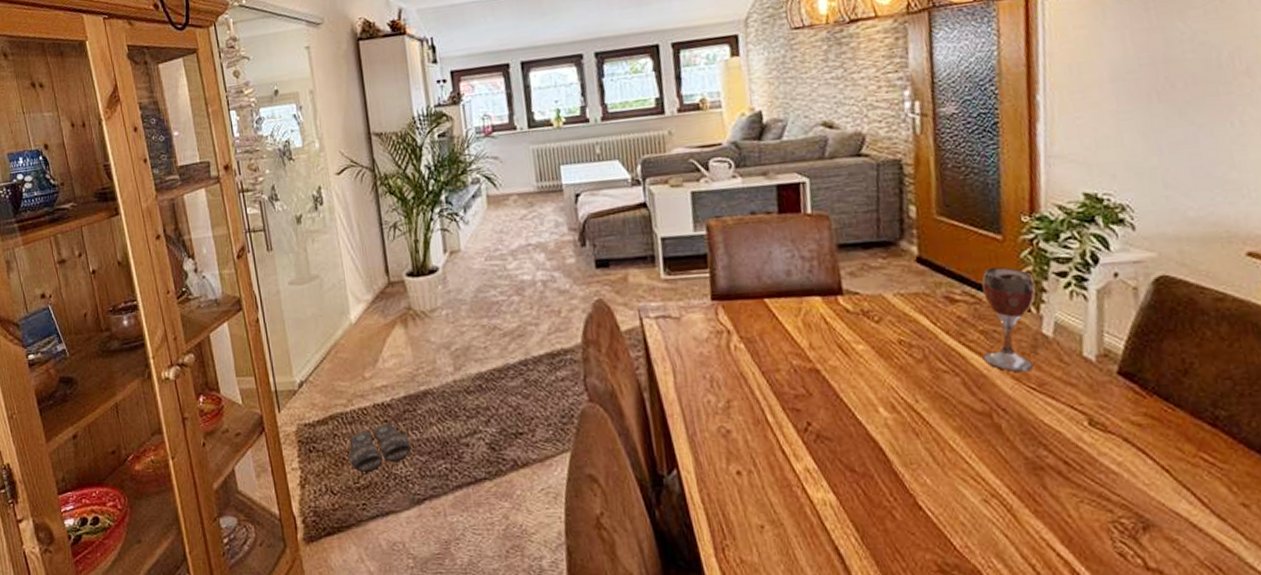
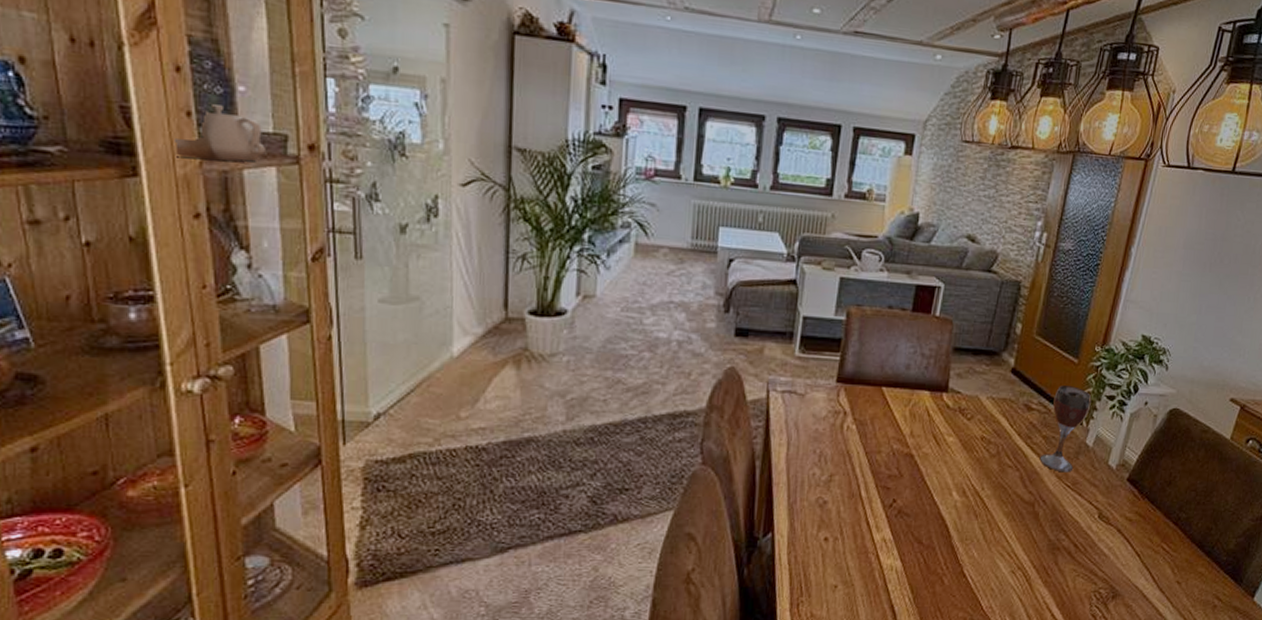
teapot: none [138,149,196,195] -> present [173,104,265,162]
slippers: present [348,424,411,472] -> none [425,468,503,517]

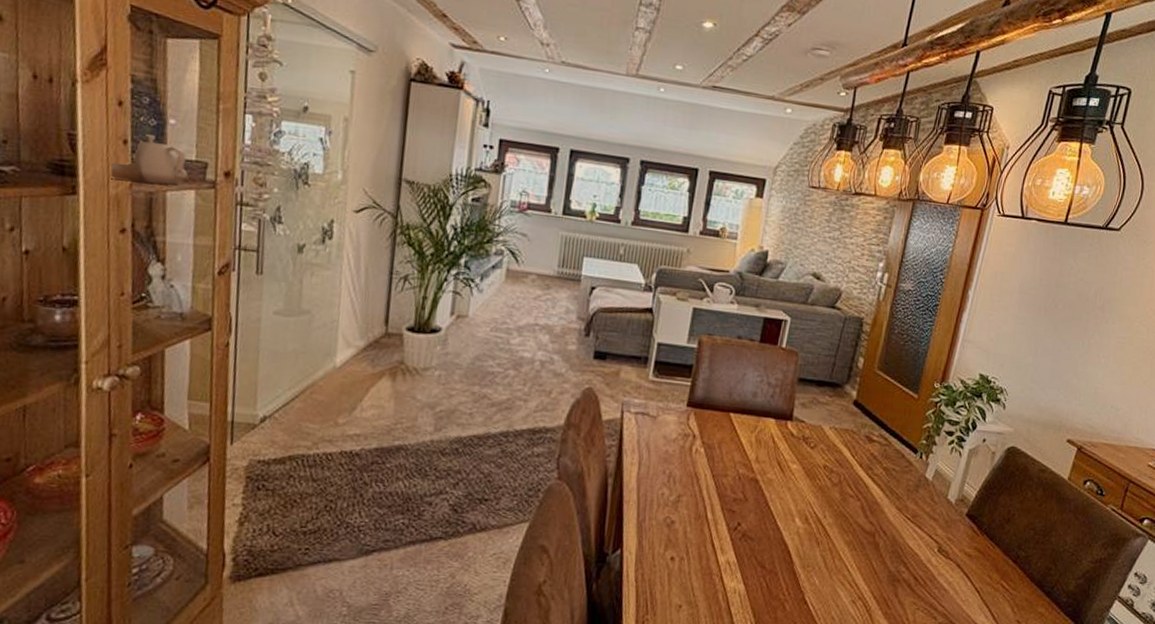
cup: present [1039,386,1092,473] -> none [880,419,931,505]

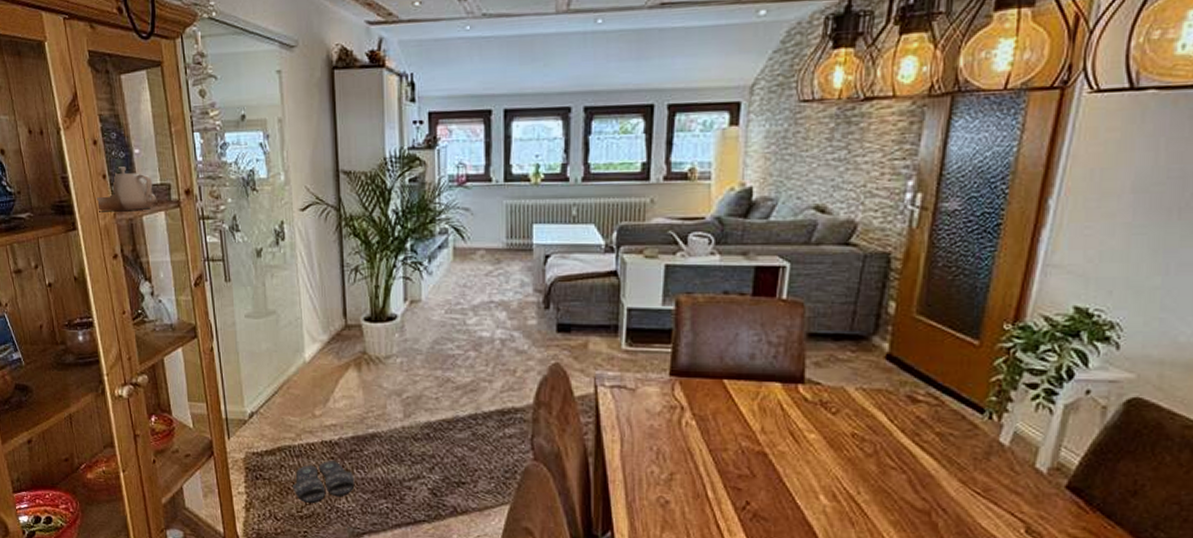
slippers: none [300,472,372,518] -> present [293,461,355,503]

